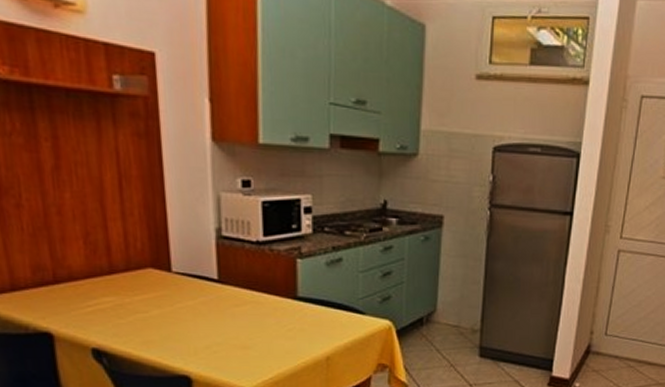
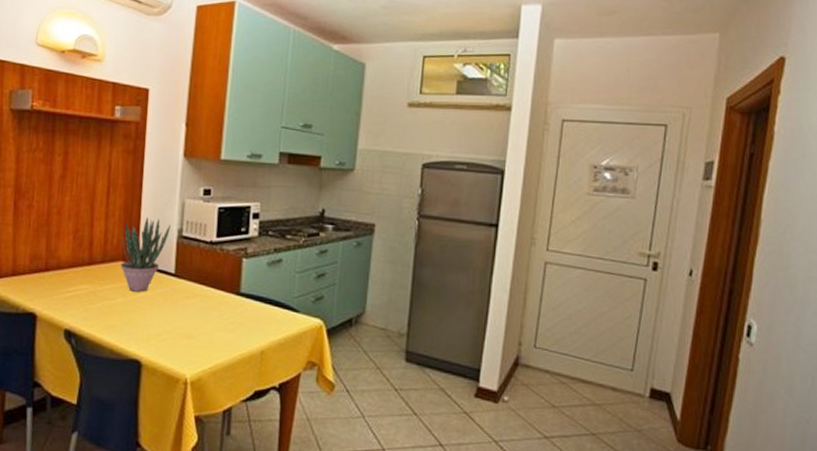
potted plant: none [147,215,207,302] -> present [120,217,172,292]

